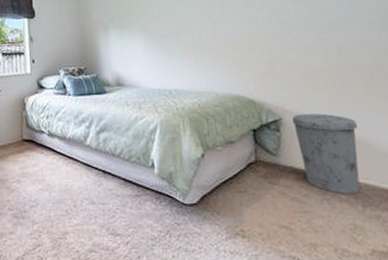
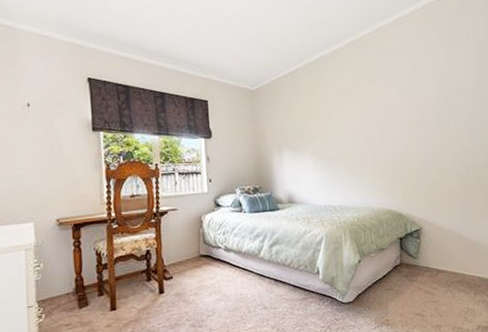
trash can: present [291,113,361,194] -> none [429,223,476,286]

